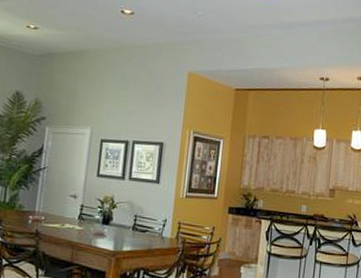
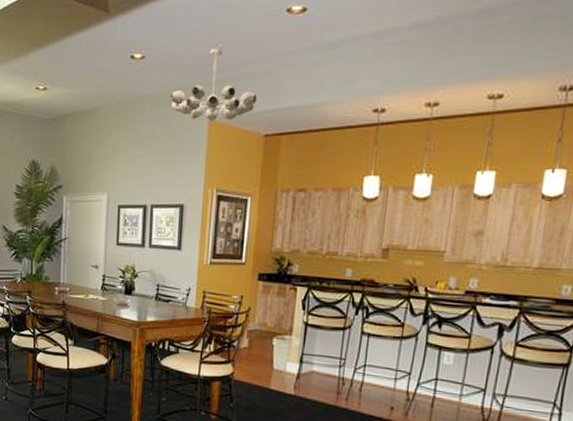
chandelier: none [154,15,230,74] -> present [169,49,257,121]

